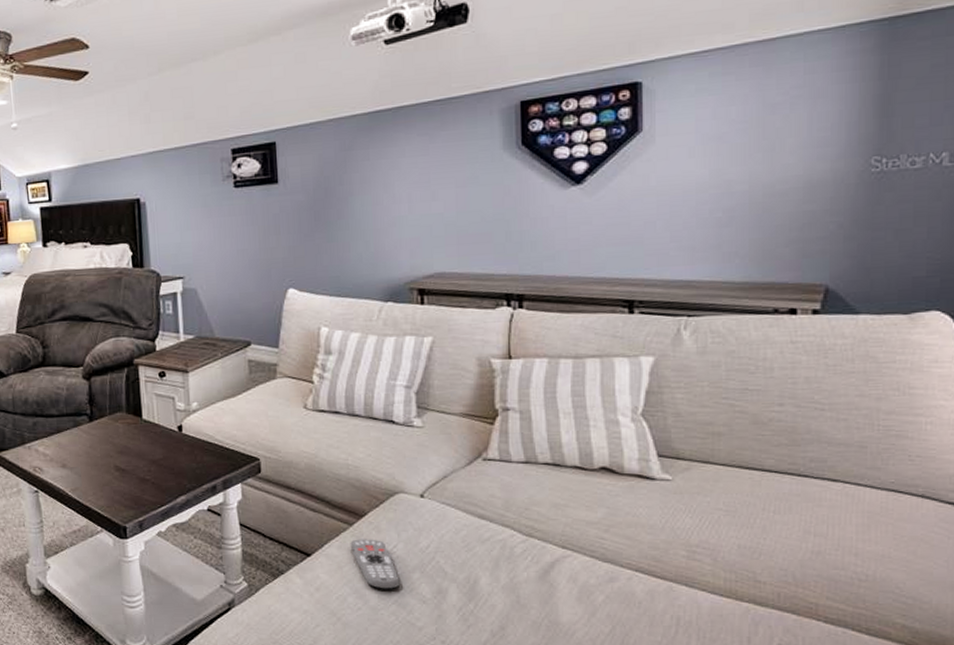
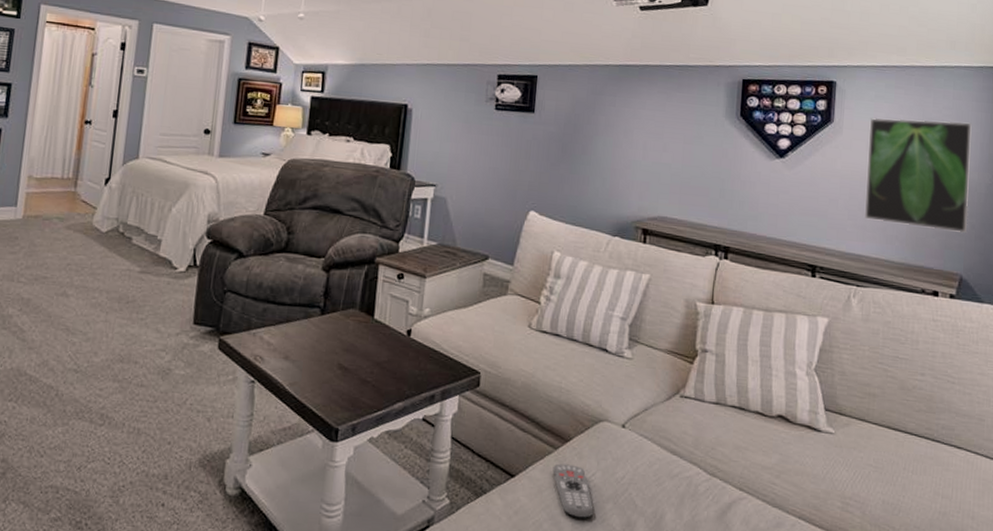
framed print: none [690,99,833,239] -> present [865,117,972,234]

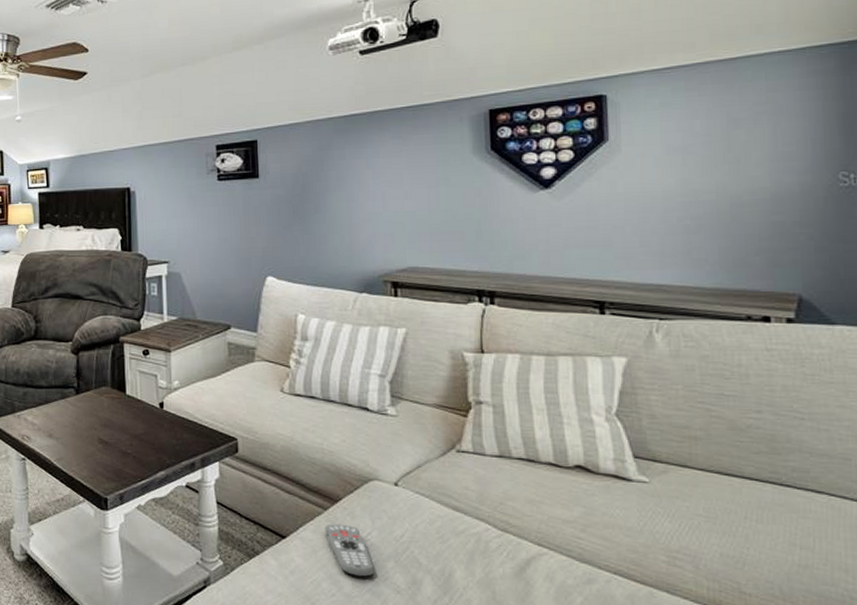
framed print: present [865,117,972,234] -> none [655,116,803,247]

